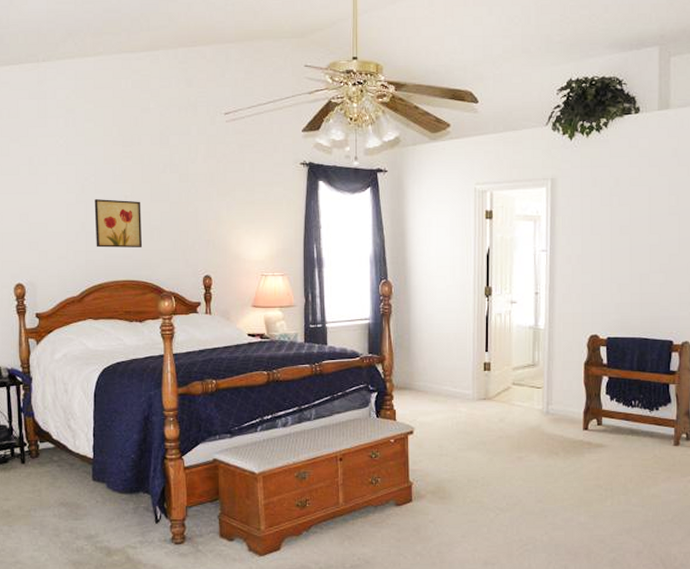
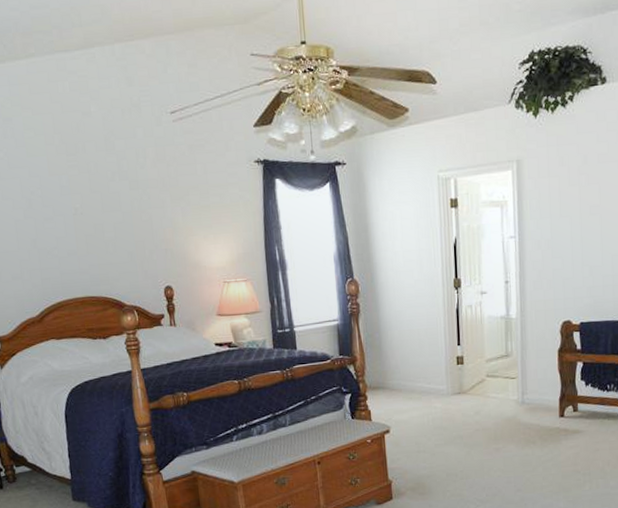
wall art: present [94,199,143,248] -> none [43,212,99,265]

